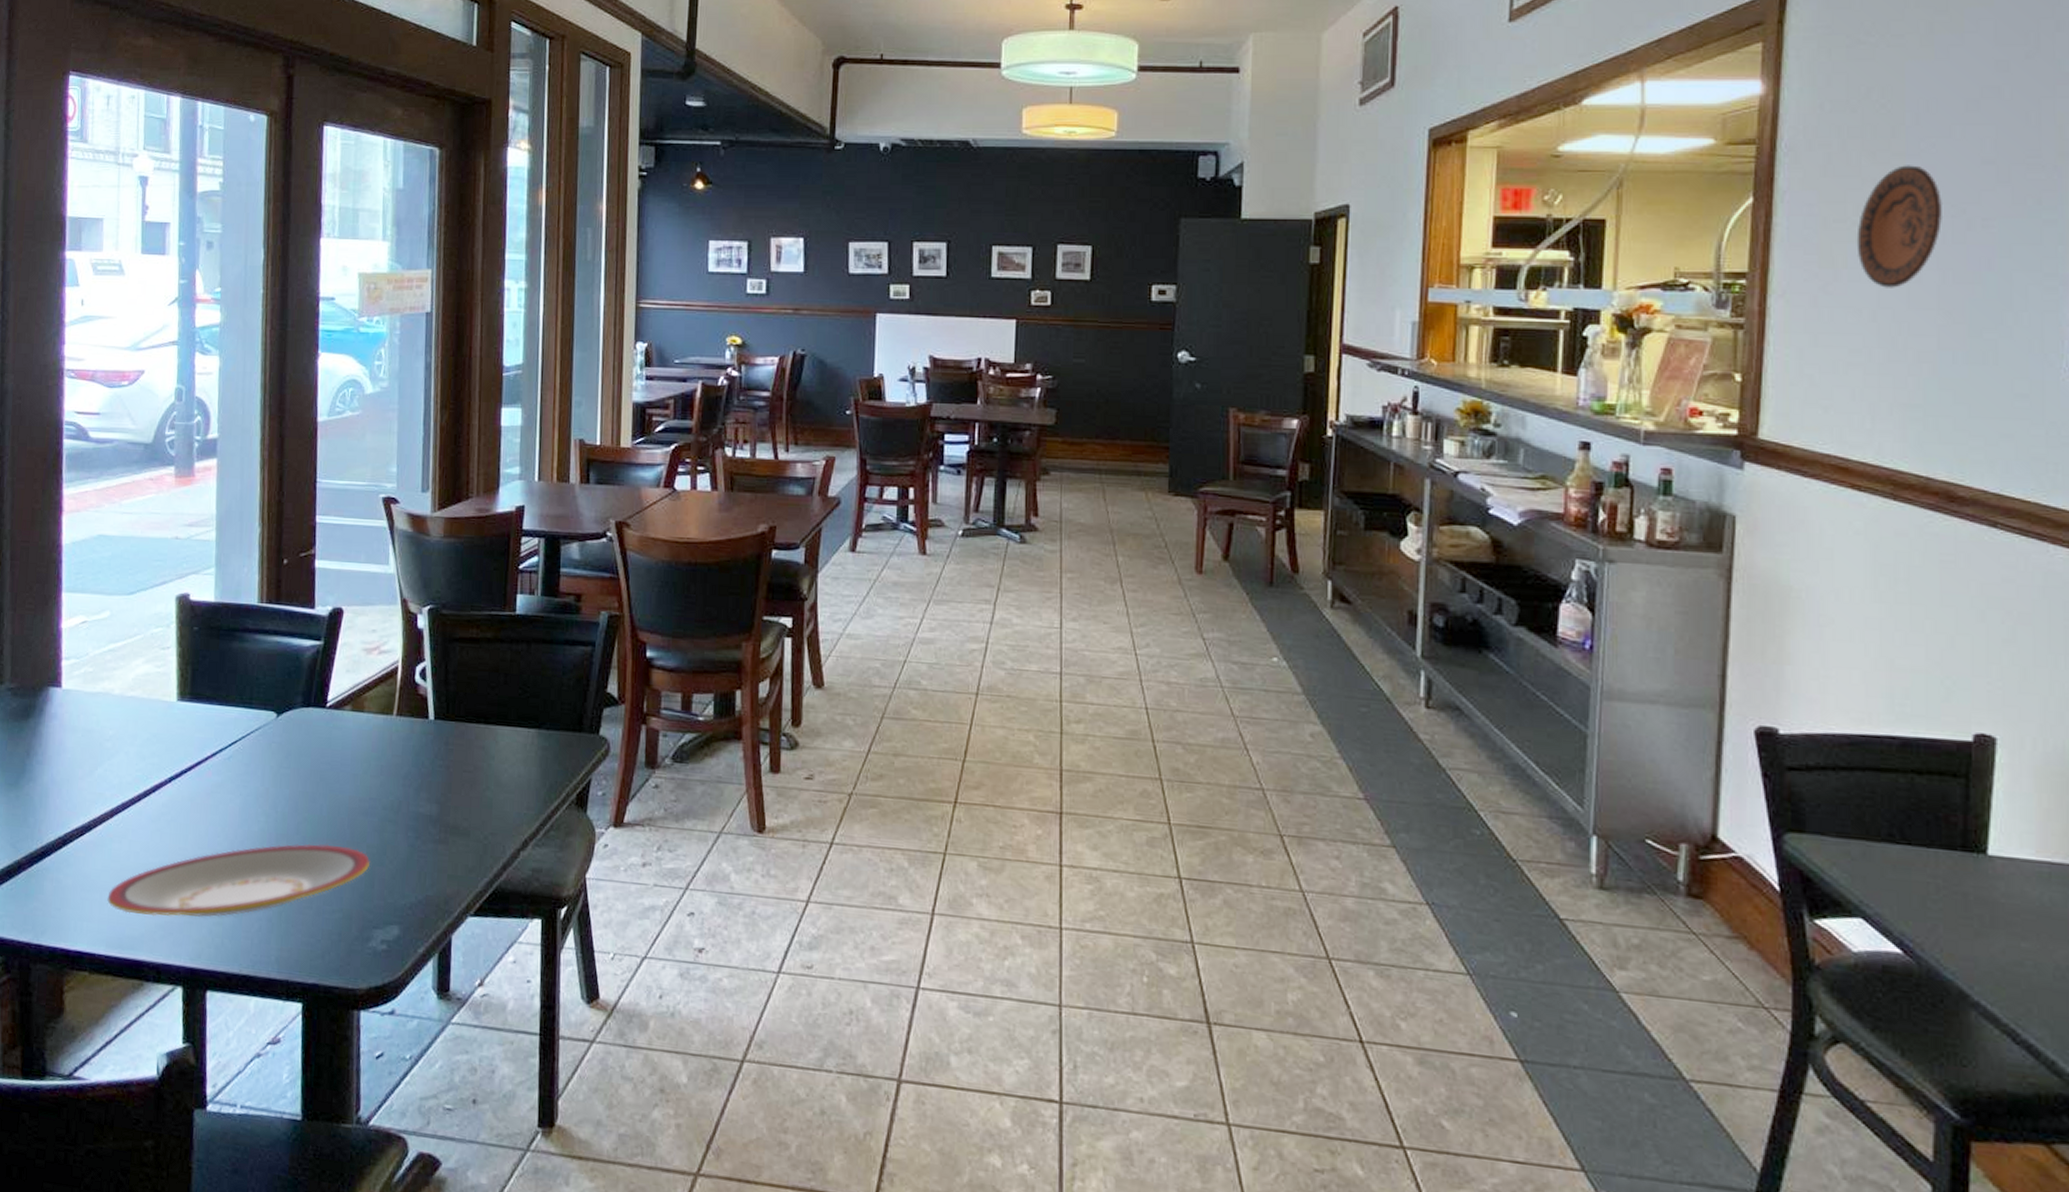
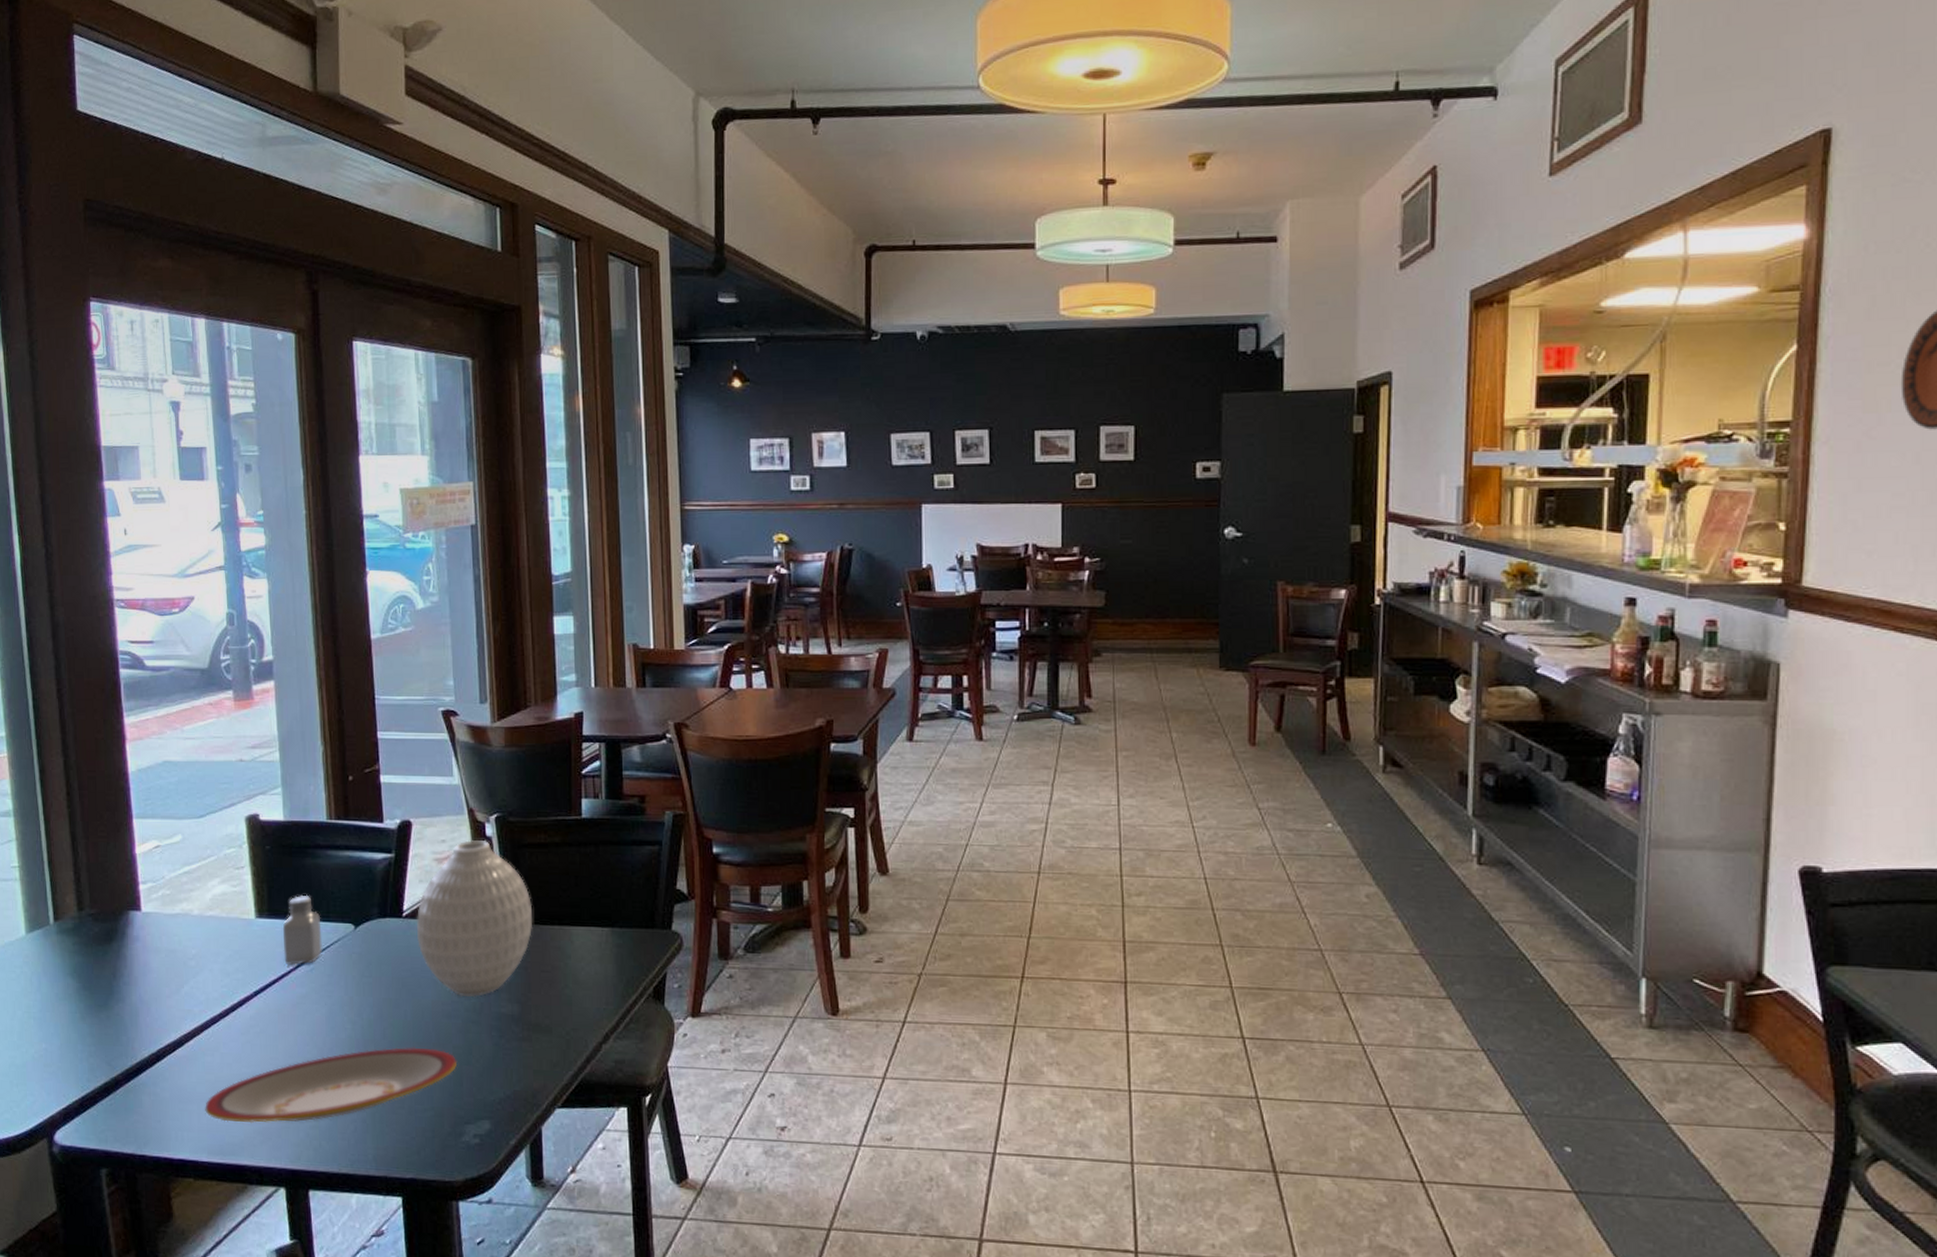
saltshaker: none [202,679,244,752] -> present [282,894,323,965]
vase: none [339,631,459,794] -> present [416,840,533,997]

